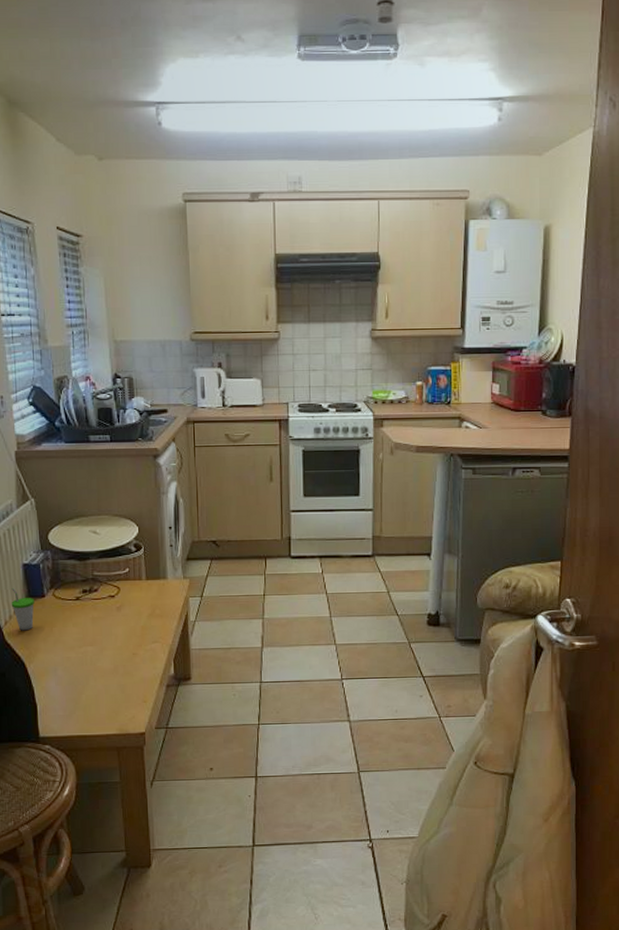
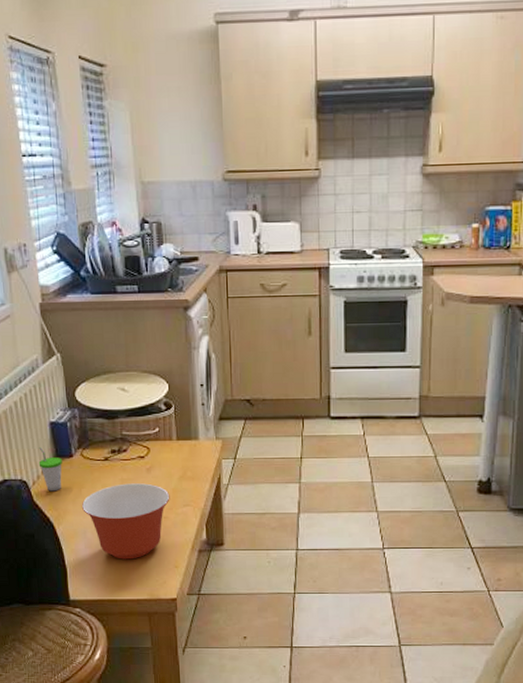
mixing bowl: none [53,621,139,696] -> present [82,483,170,560]

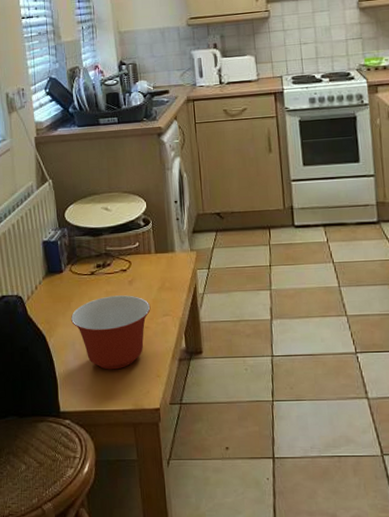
cup: present [38,447,62,492] -> none [32,265,54,306]

